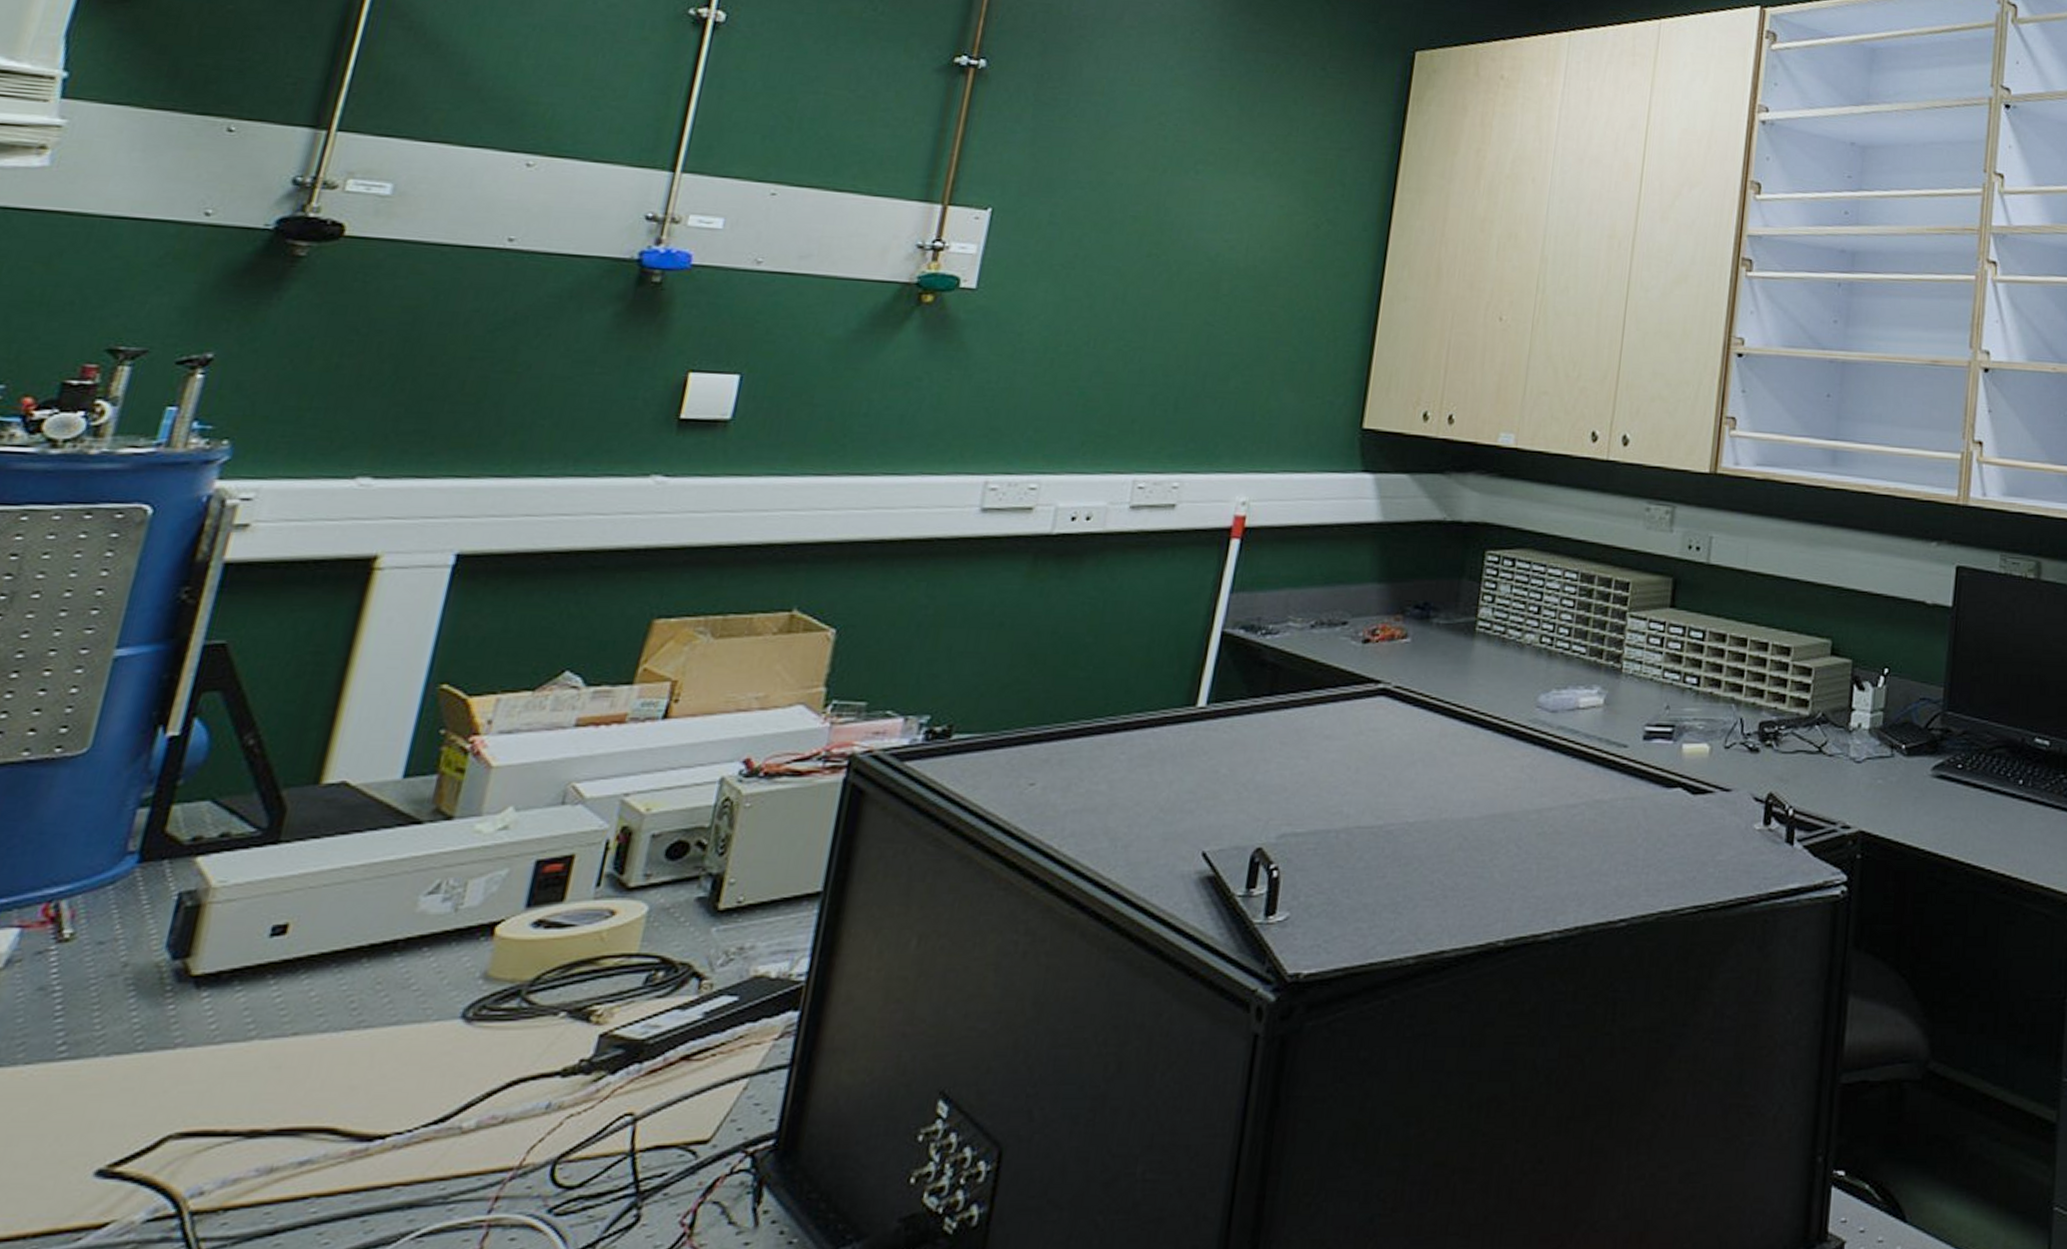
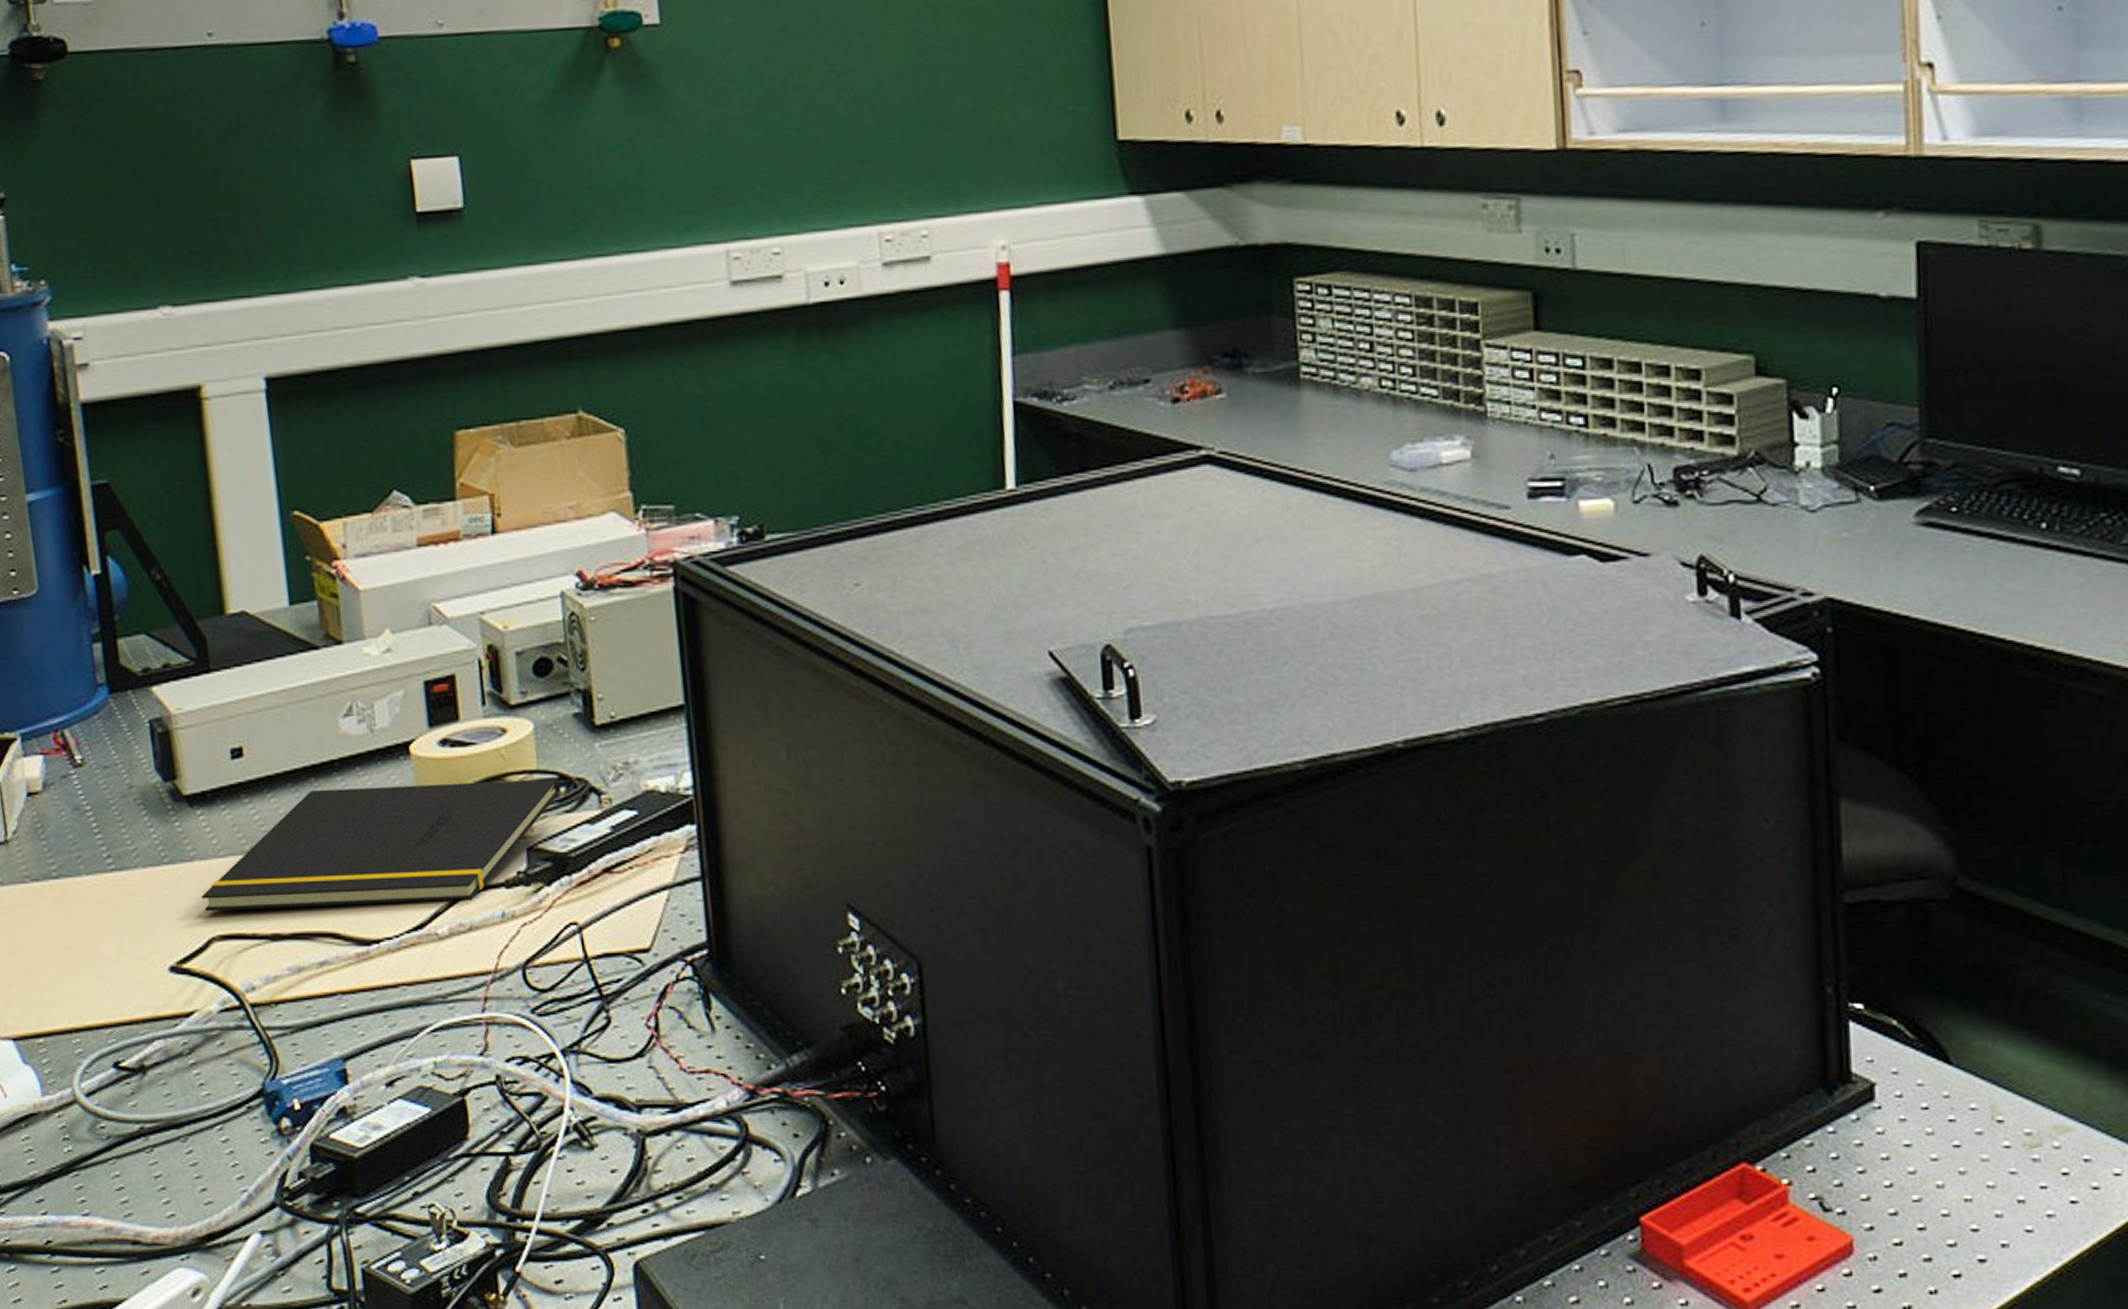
notepad: none [171,963,660,1106] -> present [202,779,561,912]

